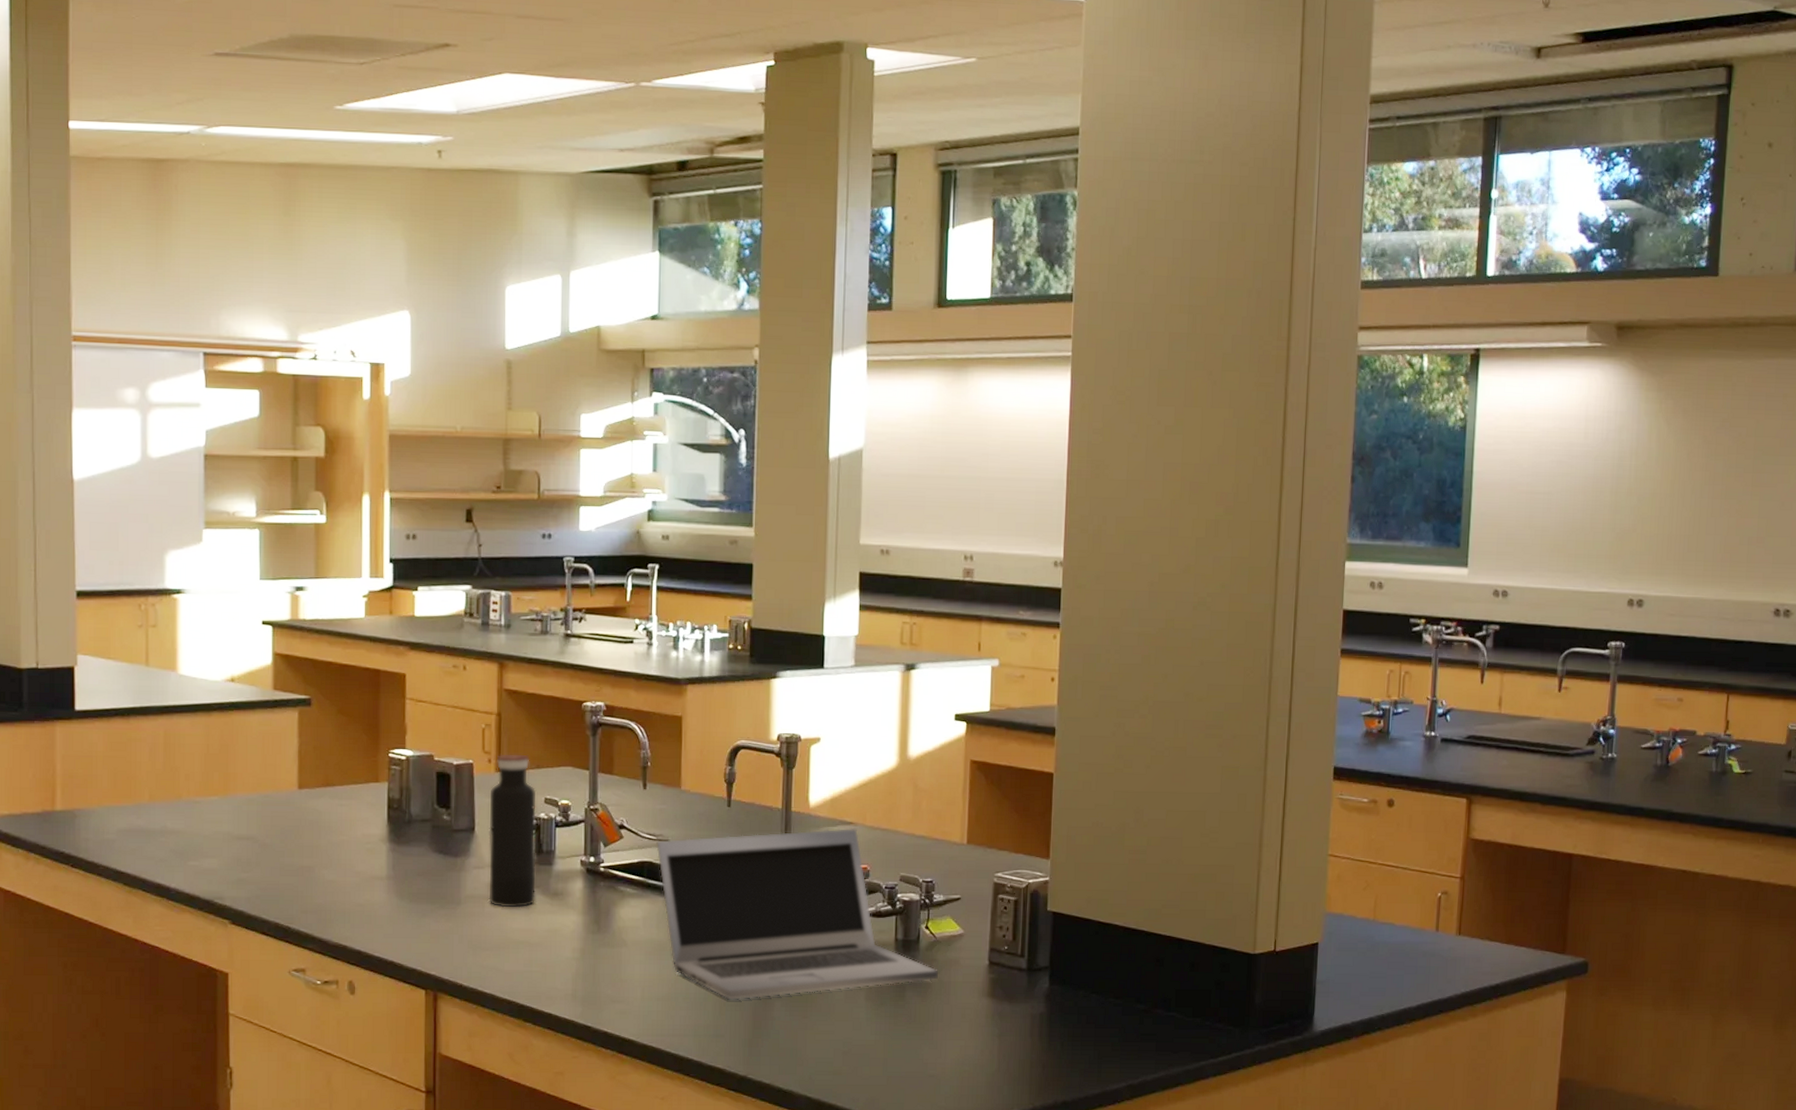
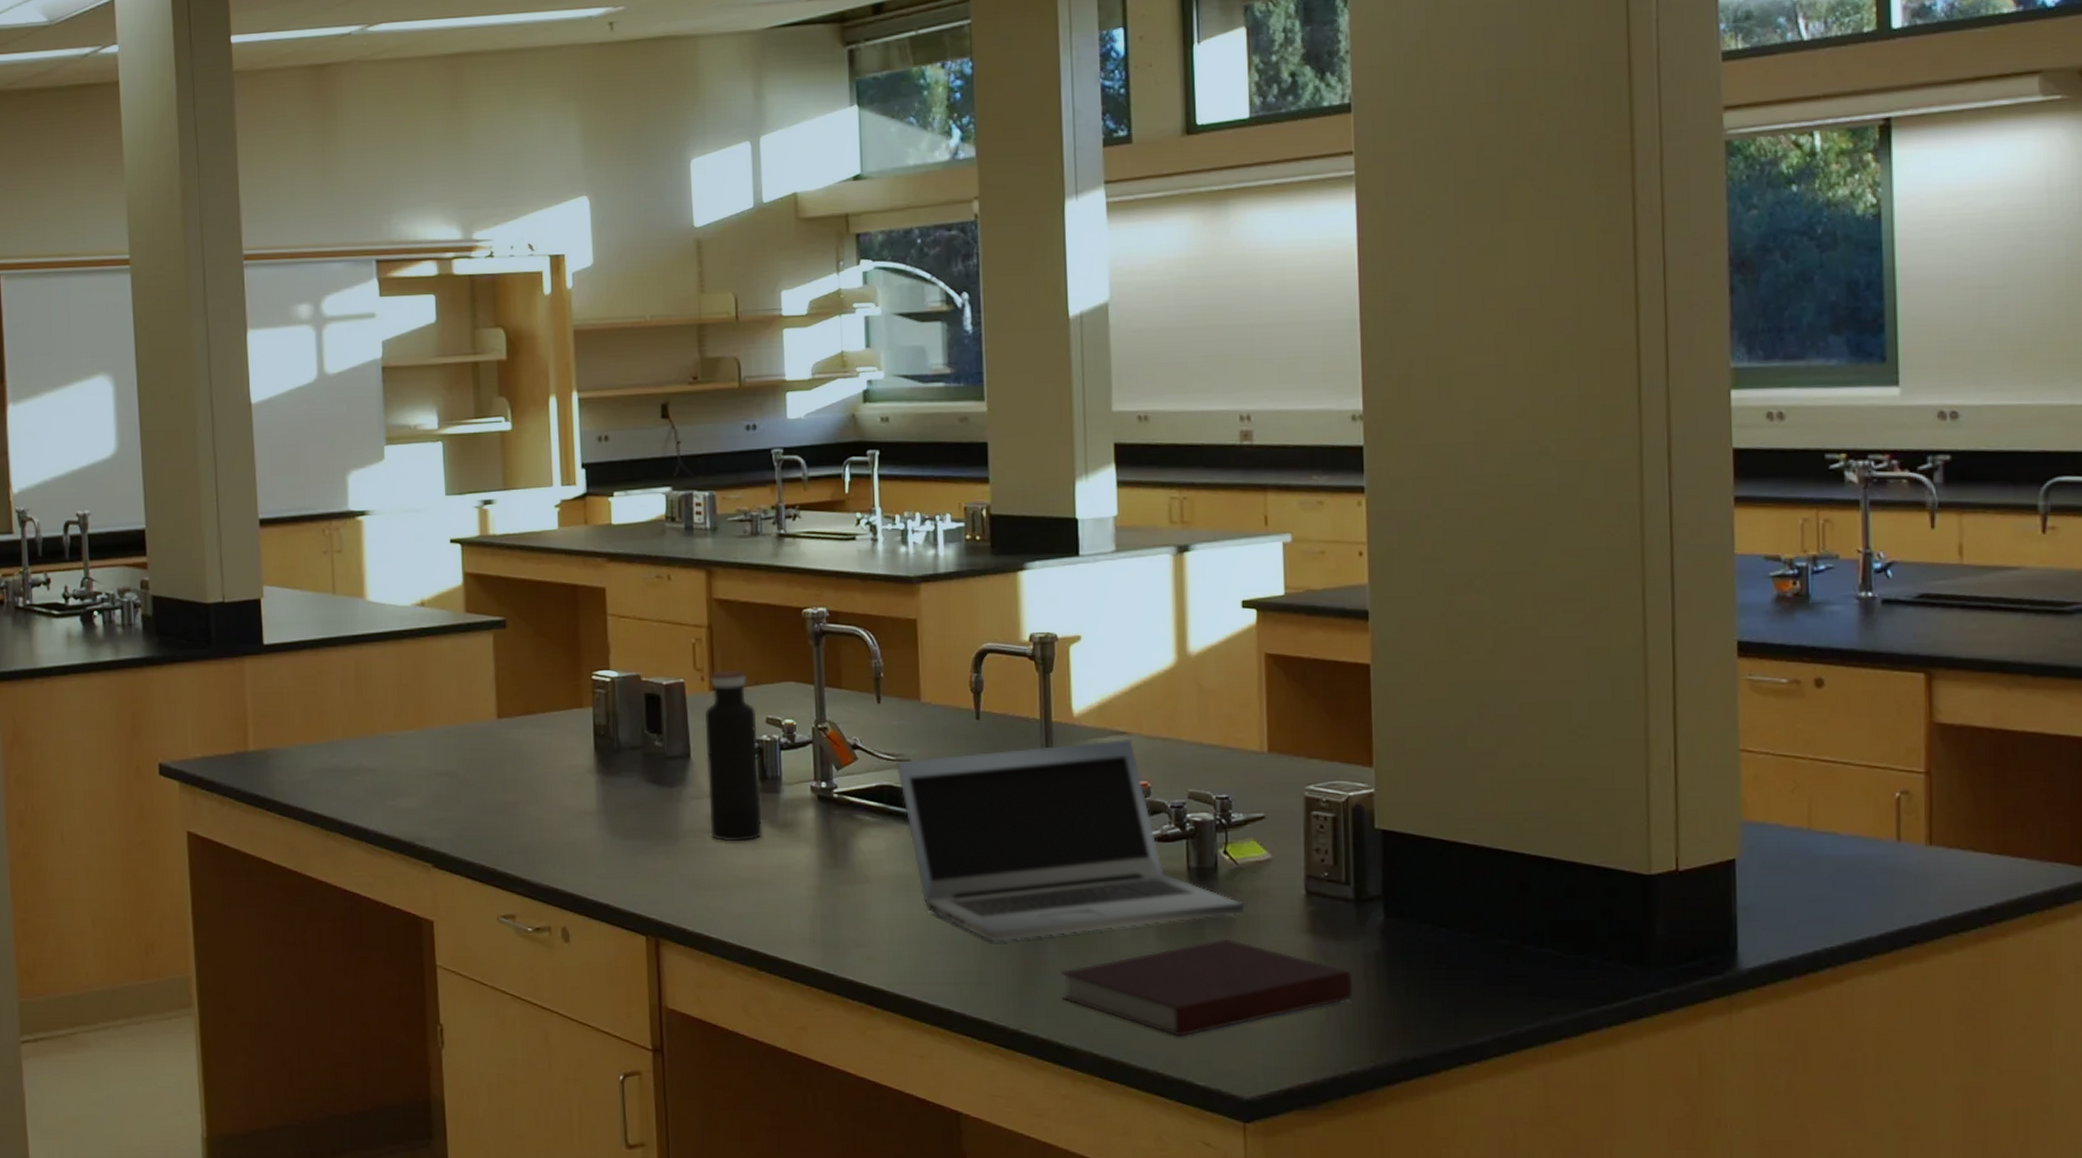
notebook: none [784,1000,1021,1083] -> present [1060,938,1353,1037]

